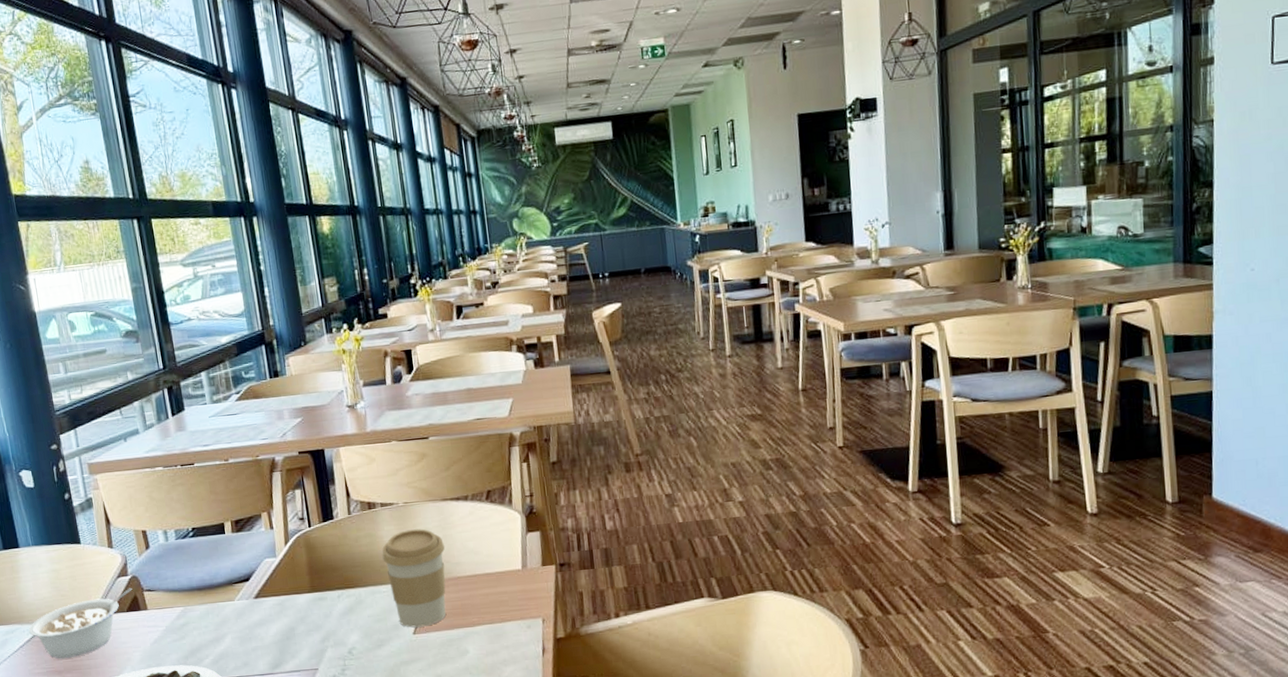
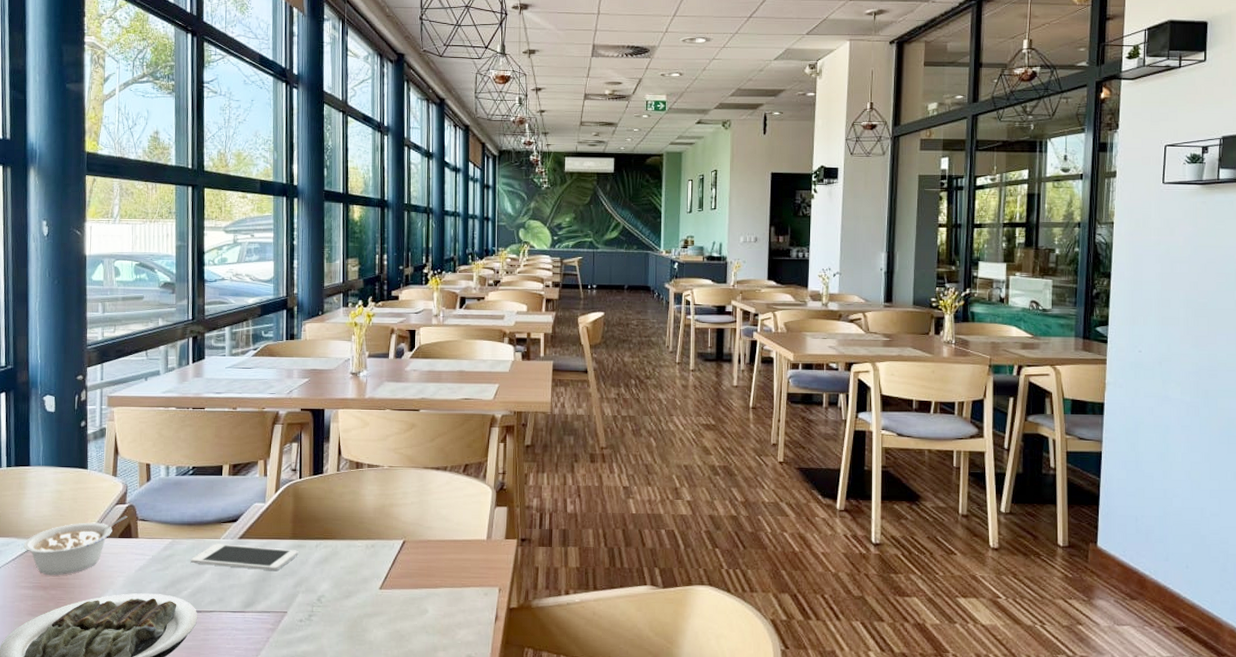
cell phone: none [206,603,321,630] -> present [190,544,299,571]
coffee cup: present [381,528,446,628] -> none [362,491,421,583]

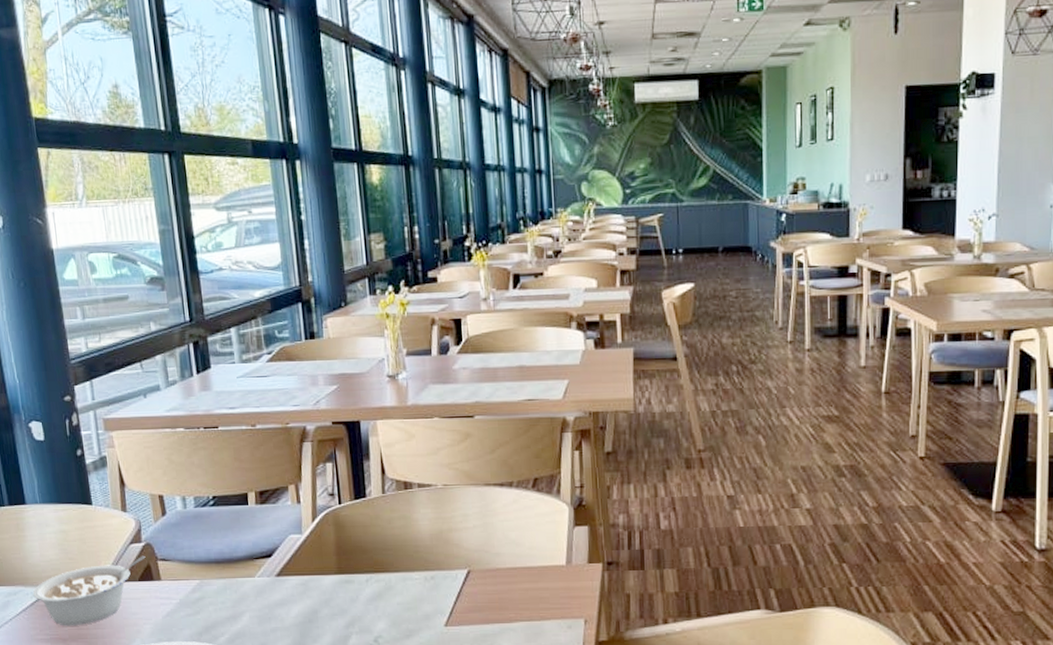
cell phone: present [190,544,299,571] -> none [223,582,347,611]

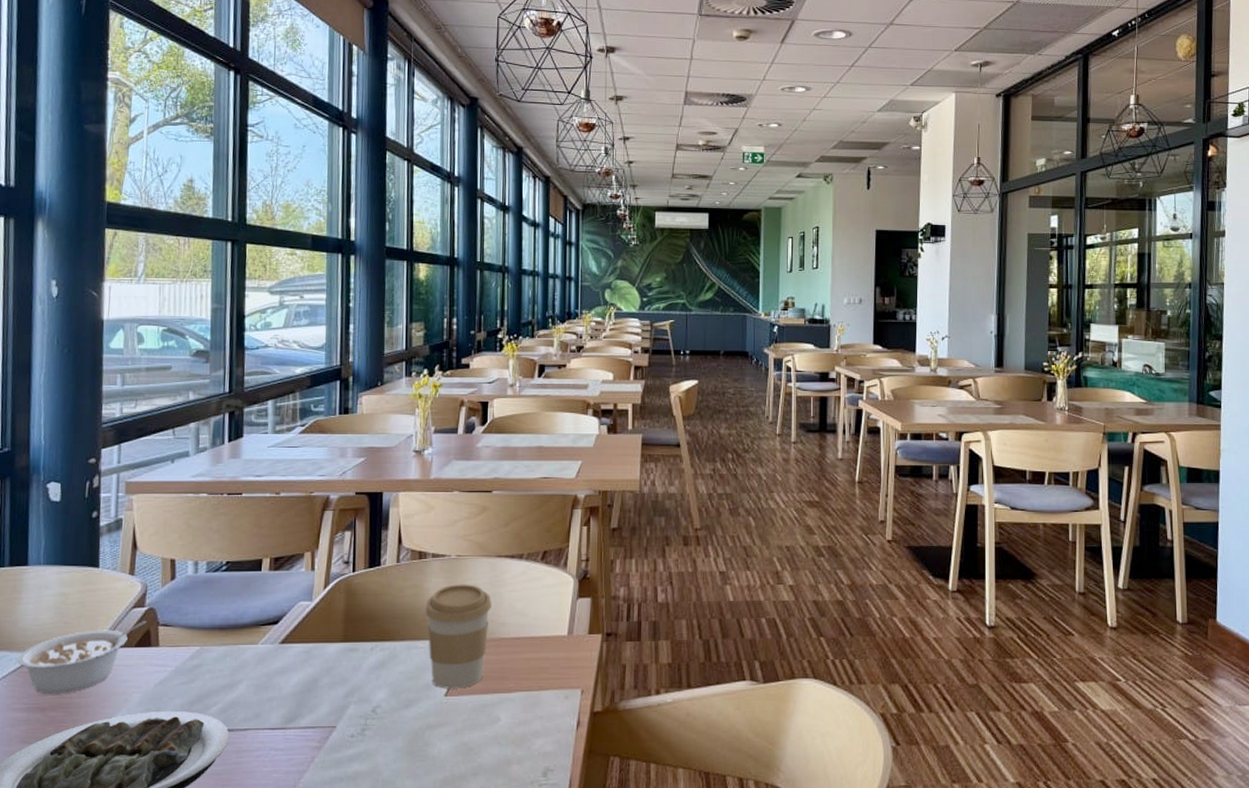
coffee cup: none [416,514,485,619] -> present [425,584,493,689]

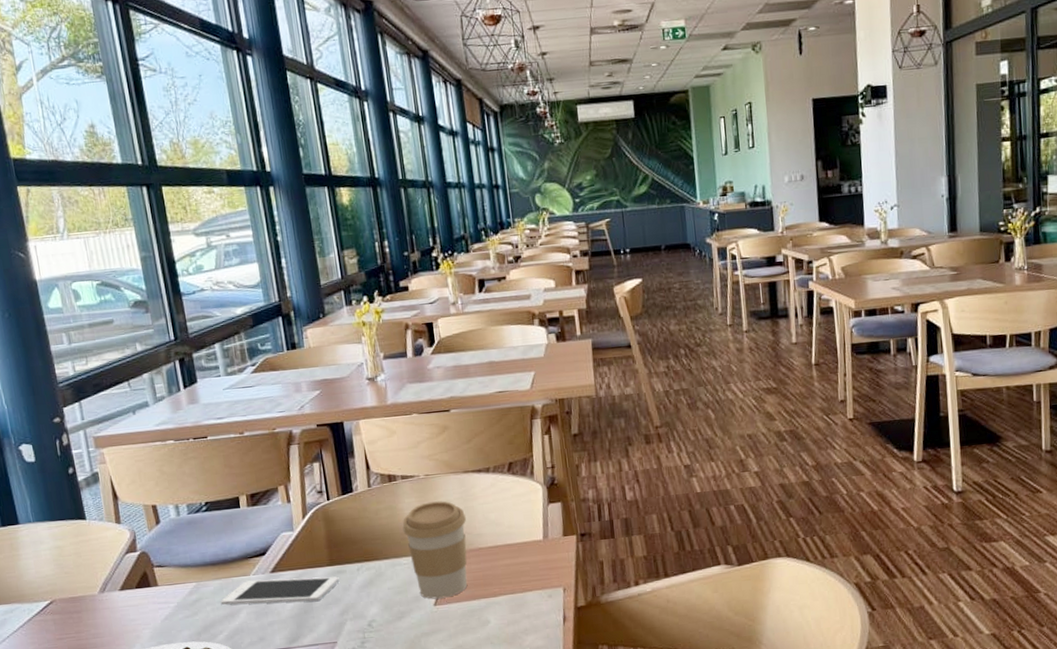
legume: present [17,622,147,695] -> none [29,565,142,638]
cell phone: none [221,650,351,680] -> present [220,576,340,606]

